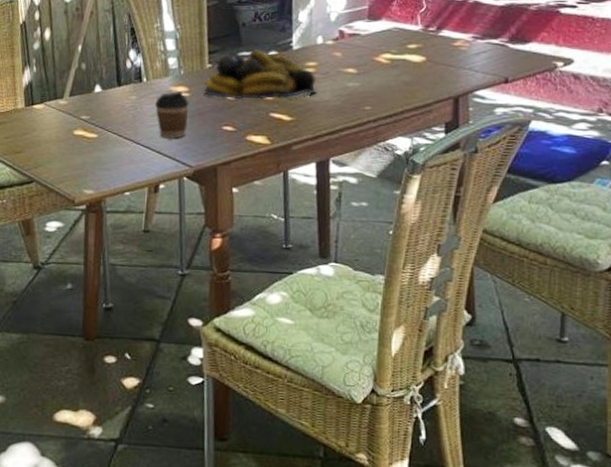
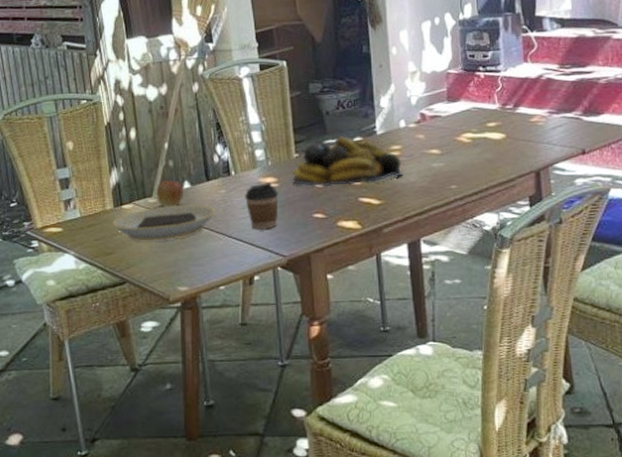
plate: none [23,108,125,143] -> present [113,204,215,242]
apple: none [67,83,95,110] -> present [156,180,184,207]

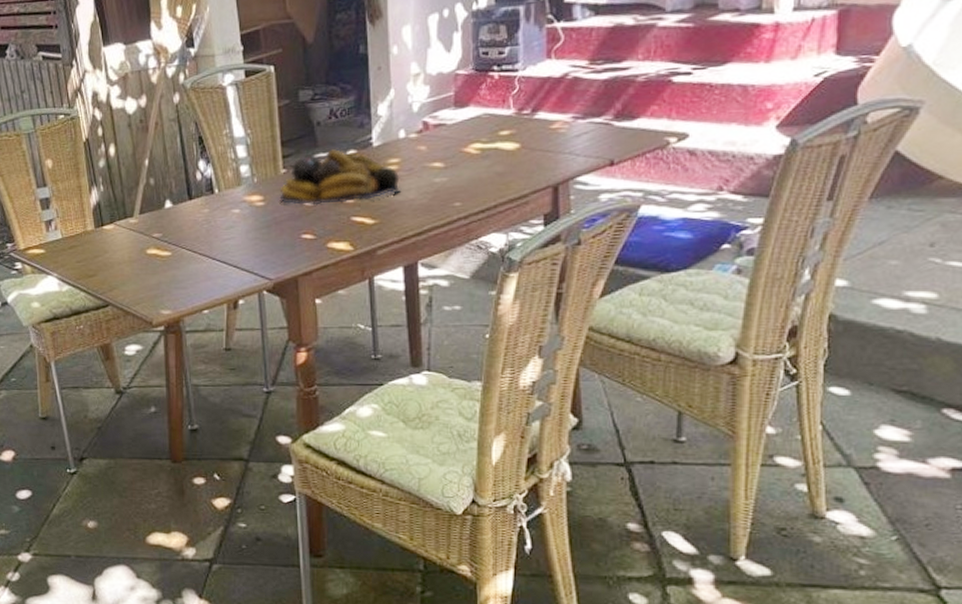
plate: present [113,204,215,242] -> none [94,224,198,264]
apple: present [156,180,184,207] -> none [137,200,166,228]
coffee cup: present [244,183,279,230] -> none [228,201,265,251]

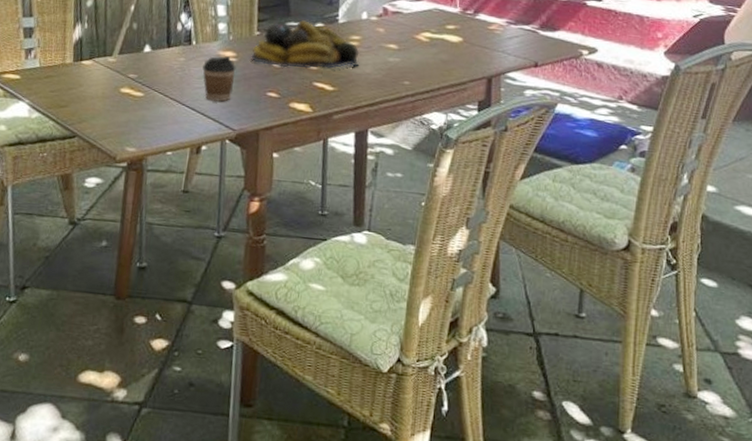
coffee cup: none [228,201,265,251] -> present [202,56,236,102]

